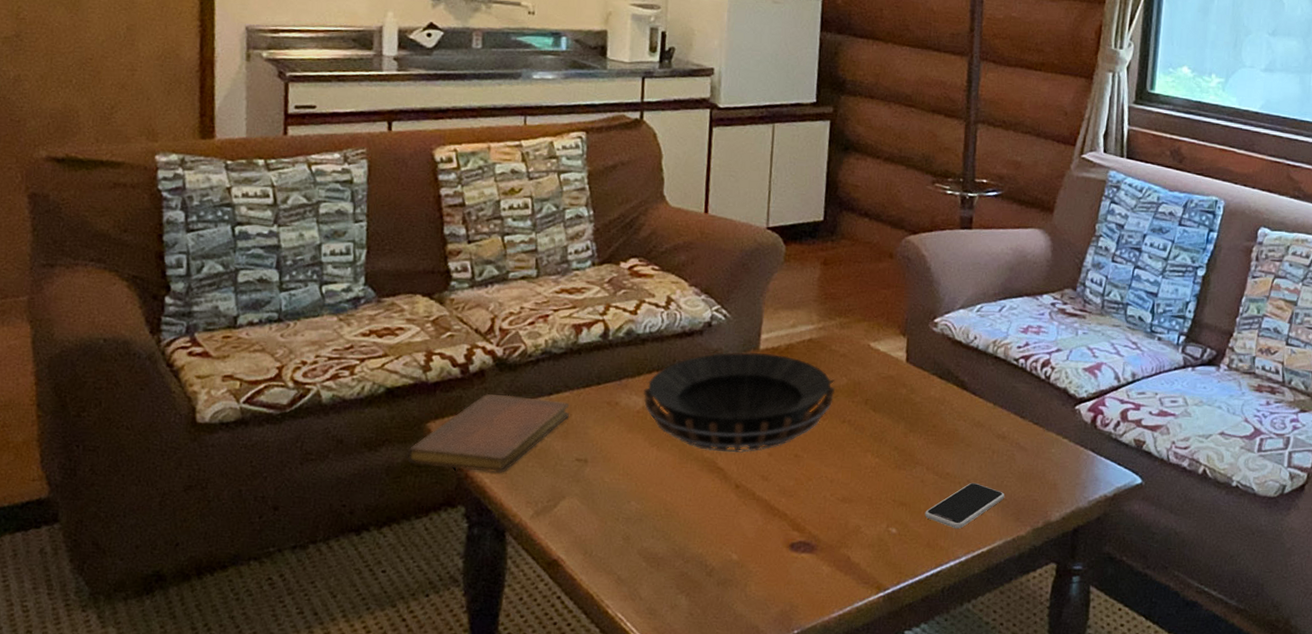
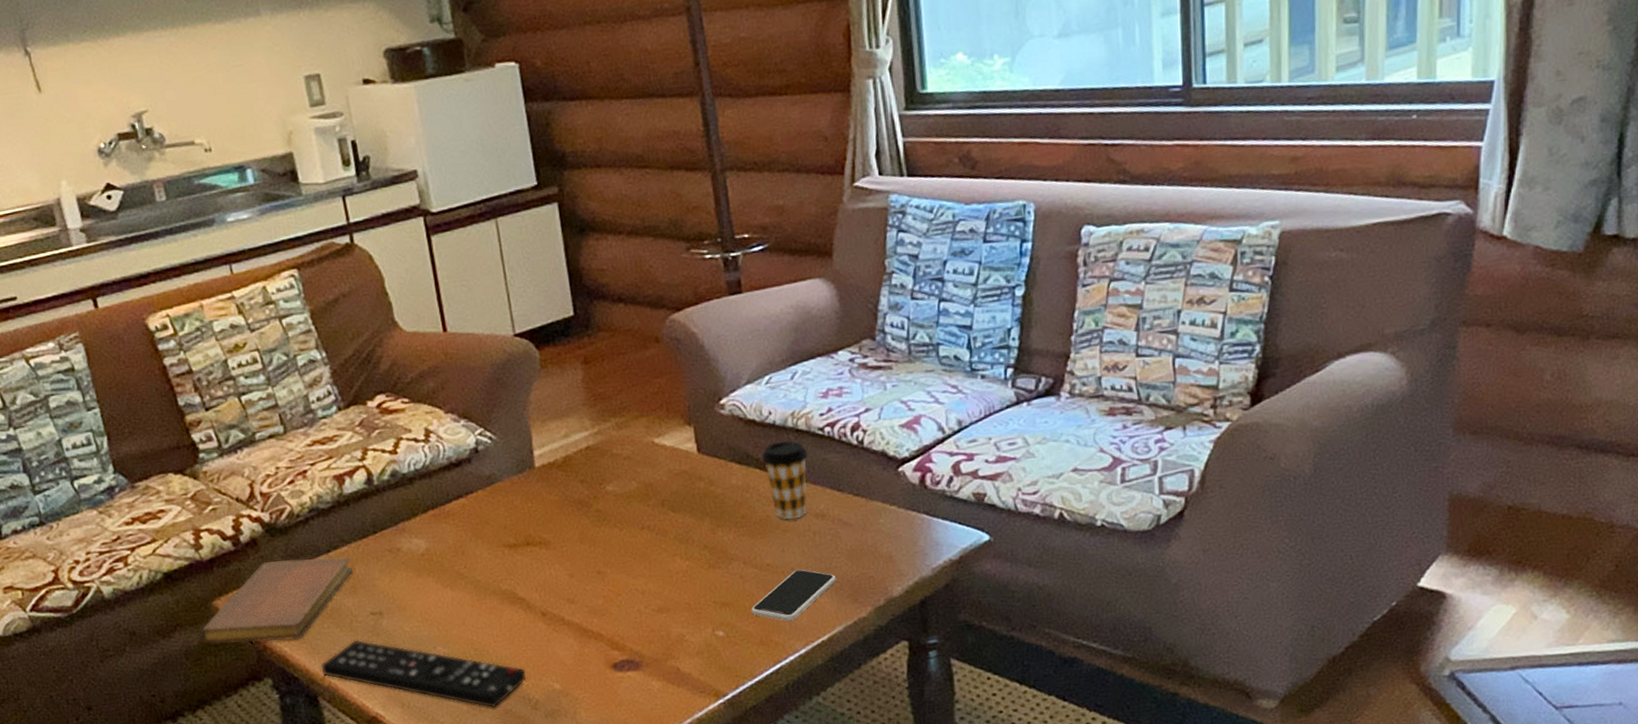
remote control: none [516,482,709,568] -> present [320,639,526,708]
decorative bowl: present [643,352,836,453] -> none [422,469,627,583]
coffee cup: none [961,364,1002,436] -> present [762,440,809,520]

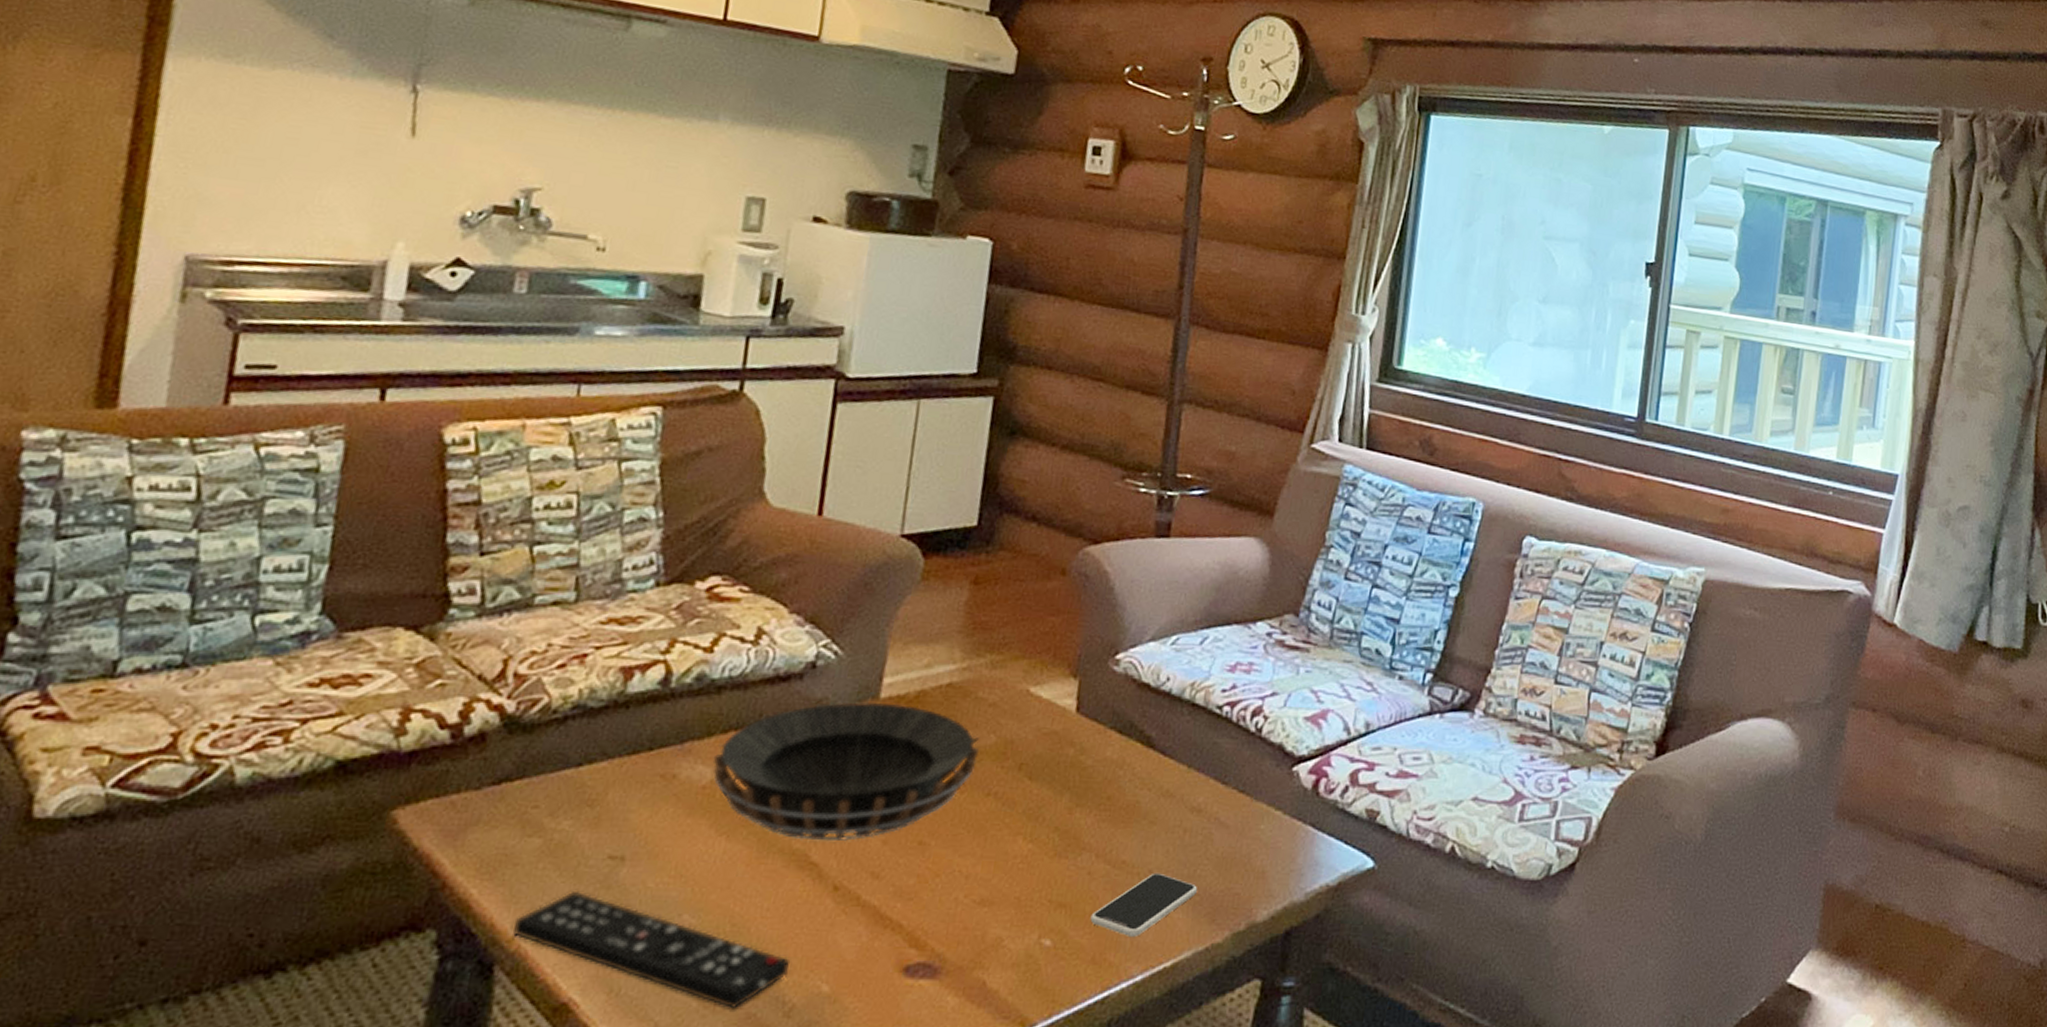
notebook: present [200,557,353,644] -> none [355,765,607,879]
decorative bowl: none [422,469,627,583] -> present [712,702,980,842]
coffee cup: present [762,440,809,520] -> none [1146,713,1200,810]

